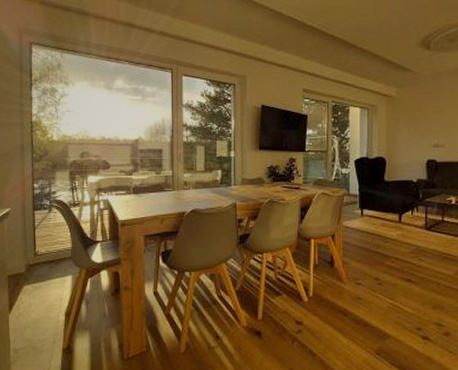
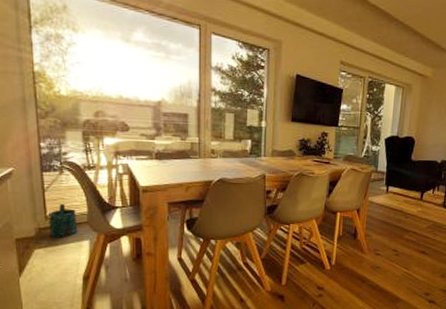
watering can: none [37,240,62,274] -> present [49,203,78,238]

